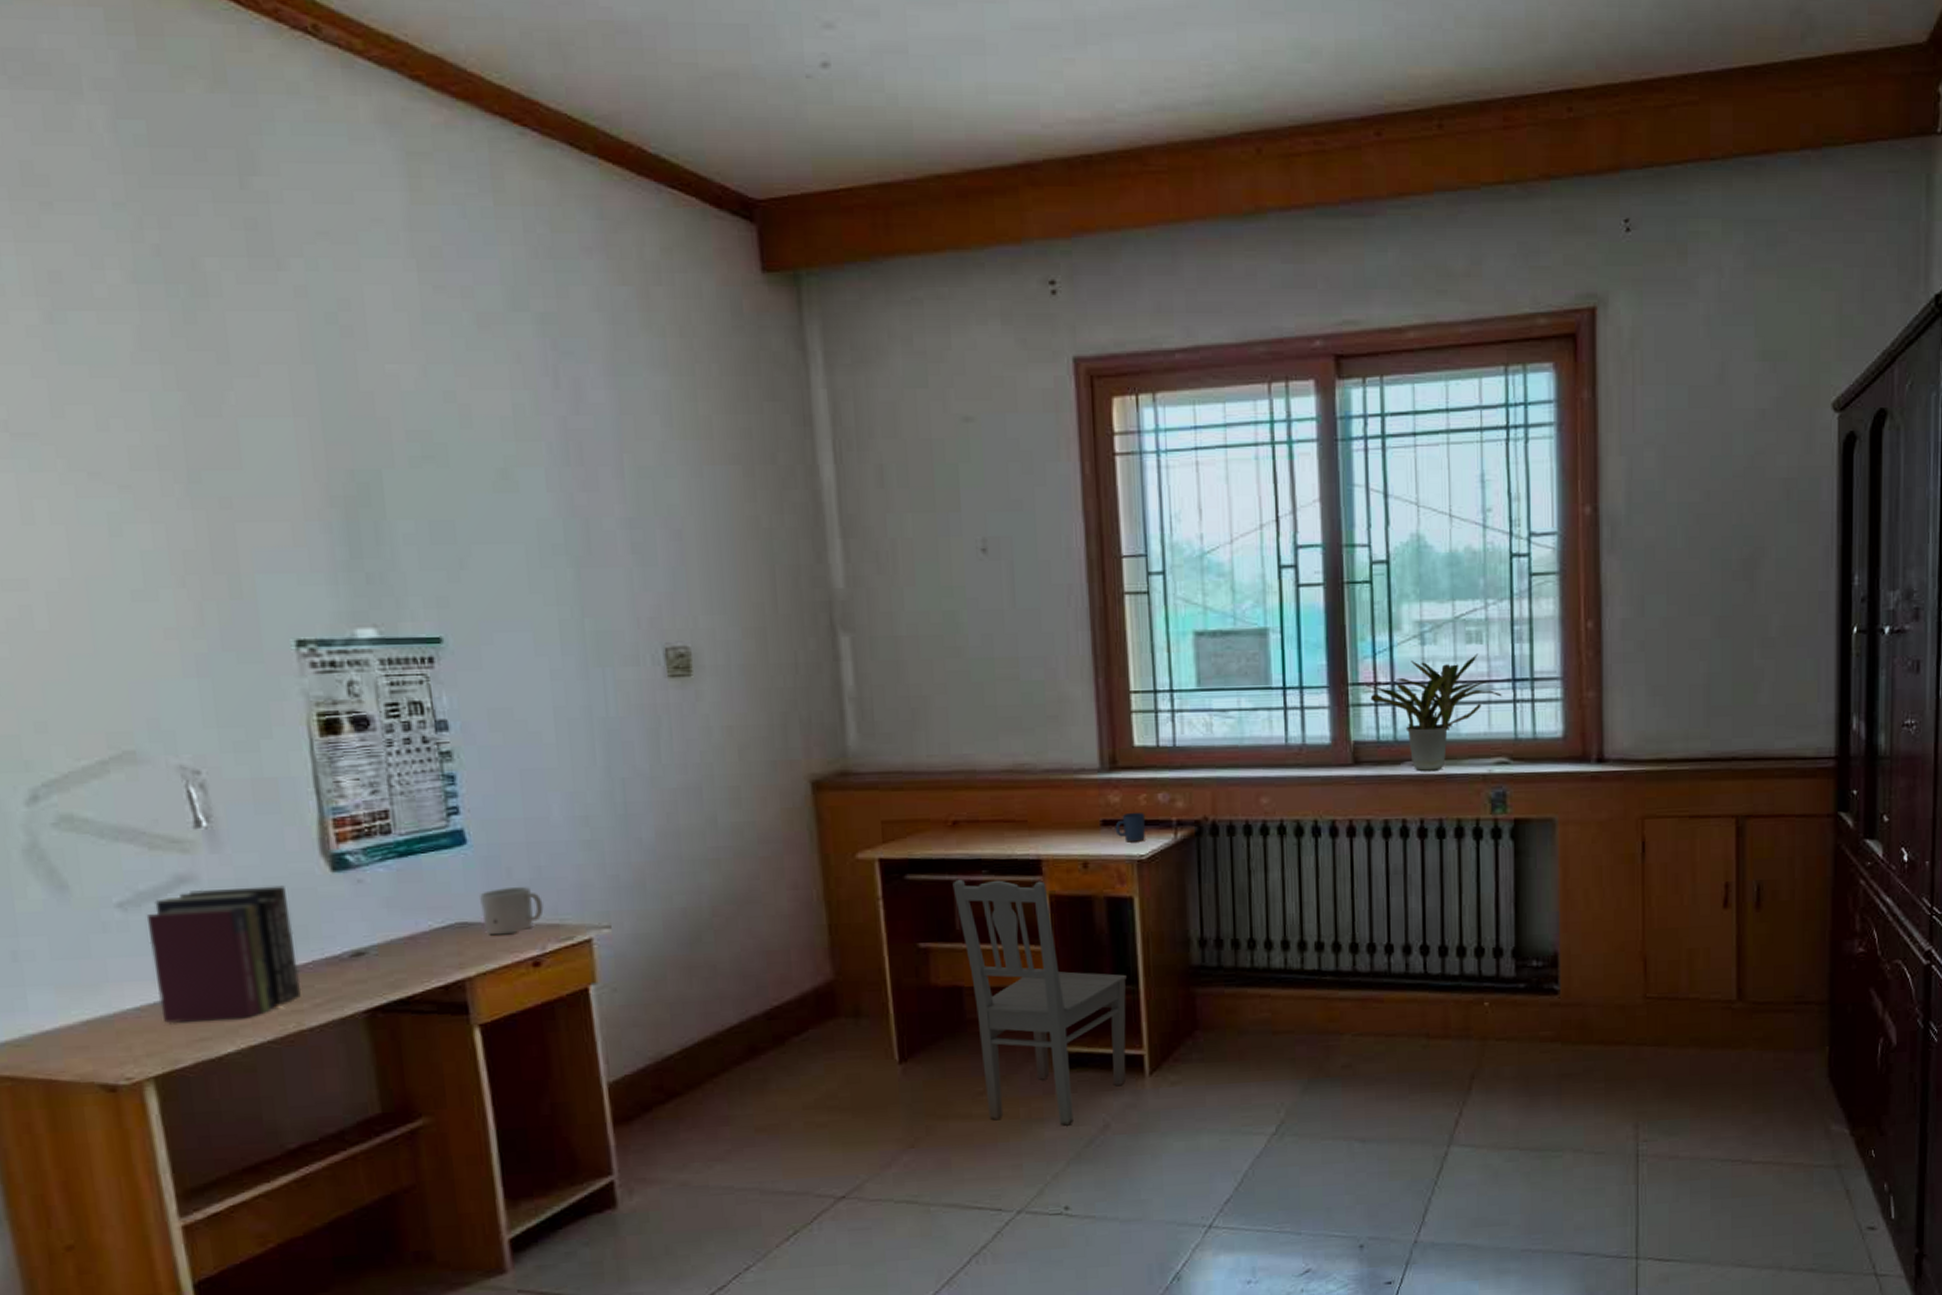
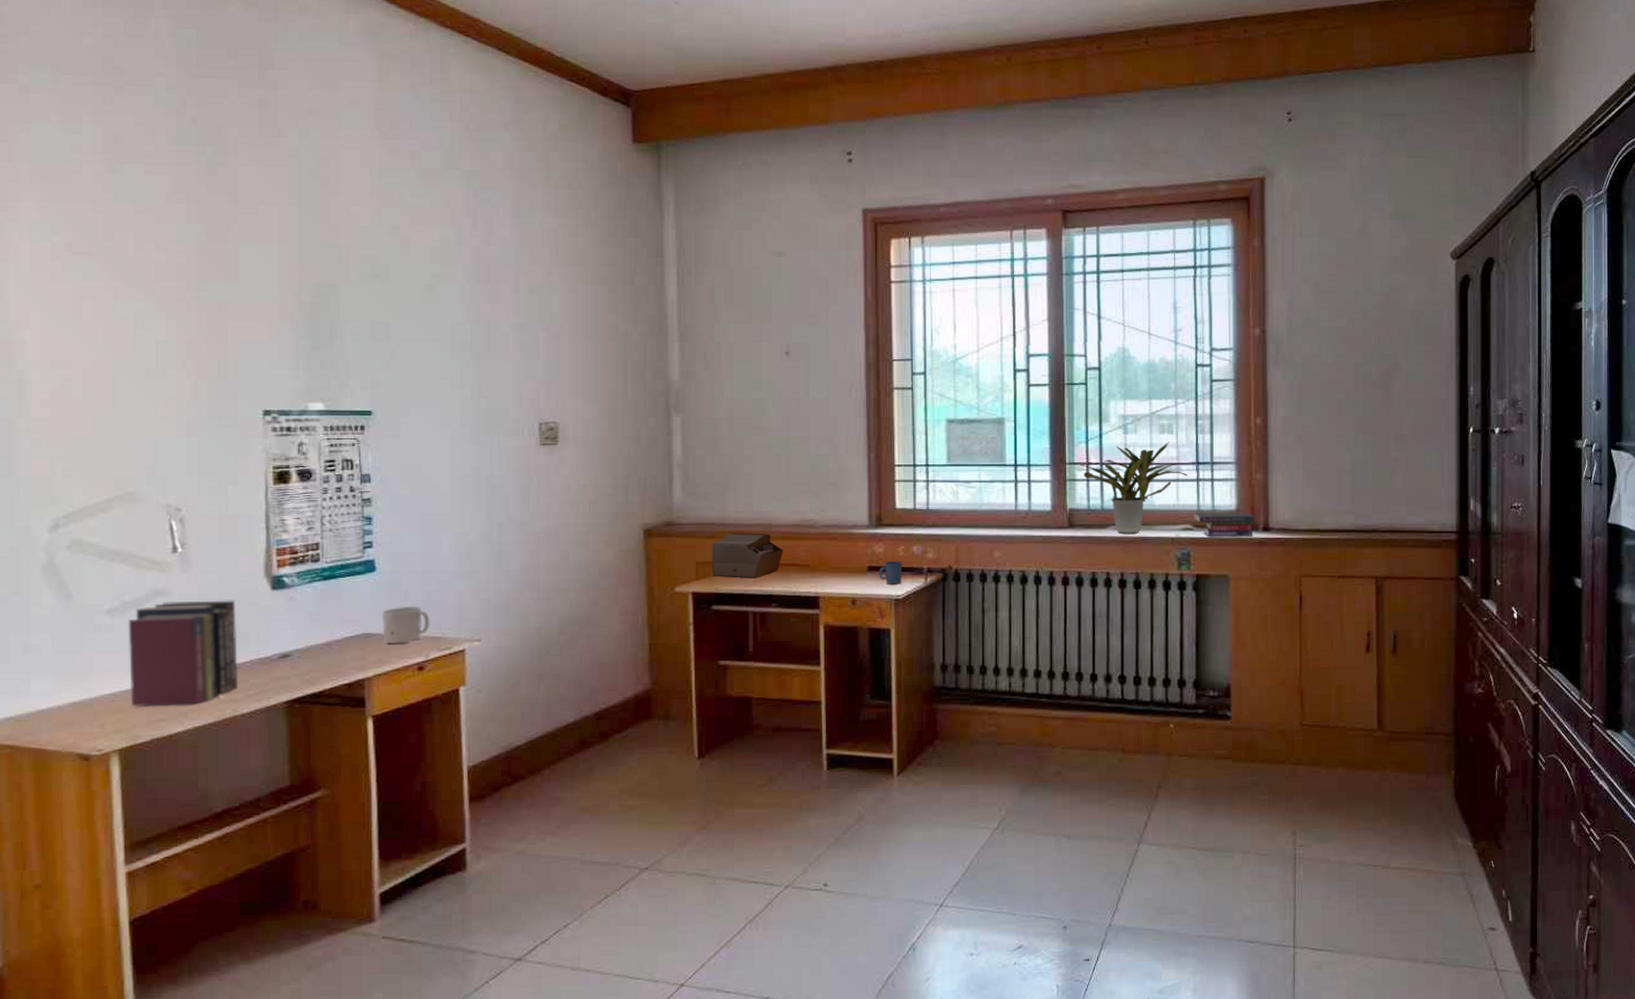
sewing box: none [899,782,994,840] -> present [711,533,784,578]
wooden chair: present [952,879,1127,1126] -> none [748,610,882,816]
books: none [1510,740,1586,772] -> present [1194,512,1255,537]

